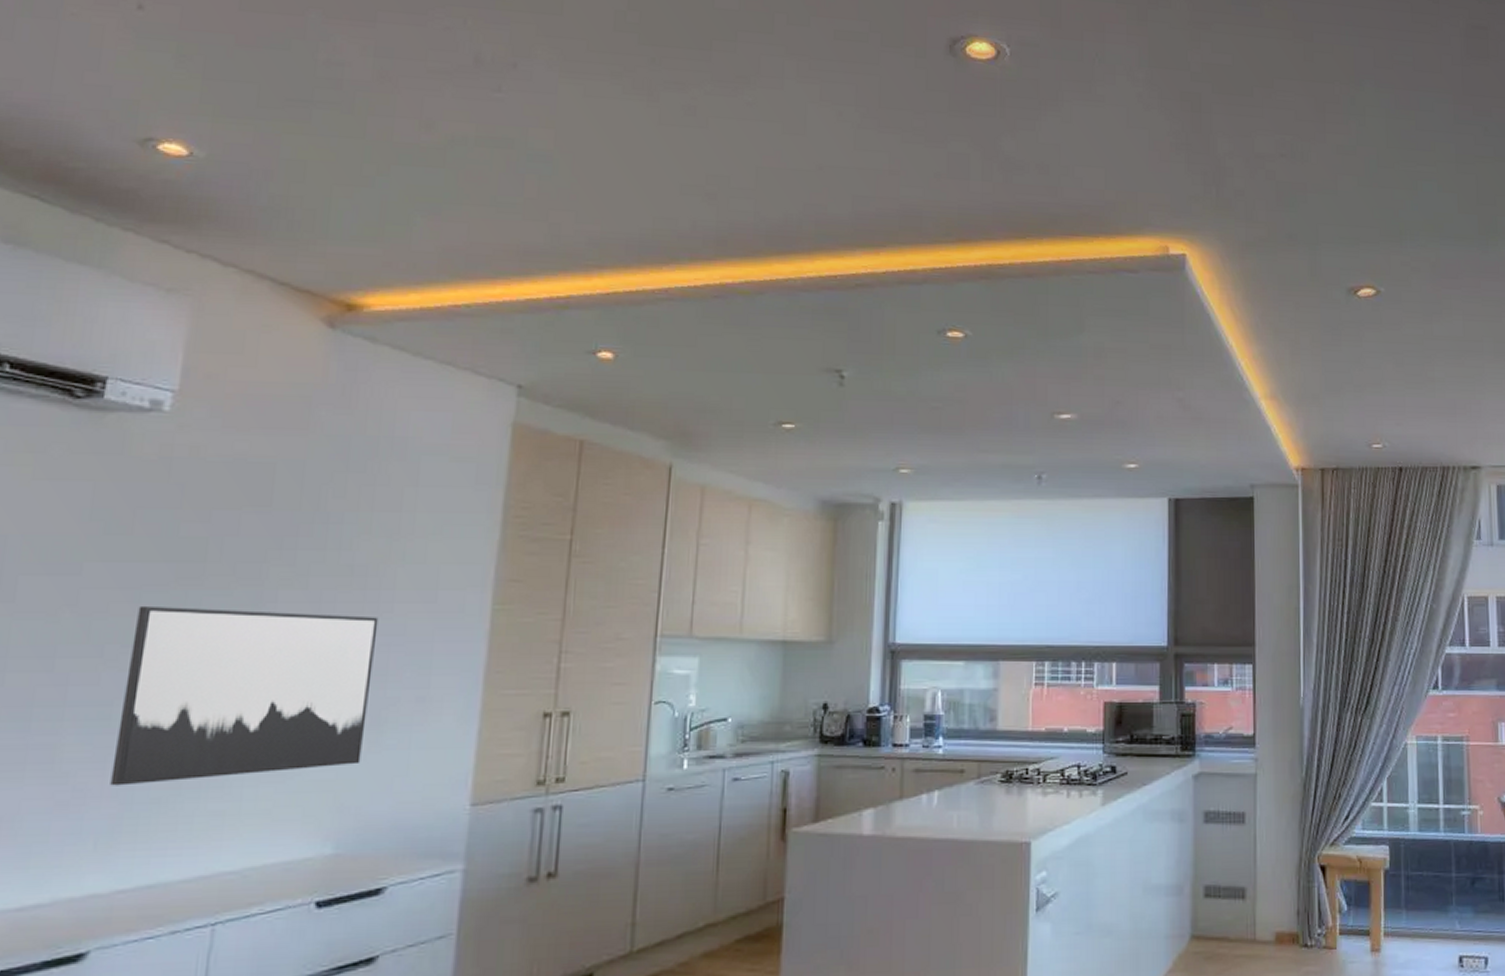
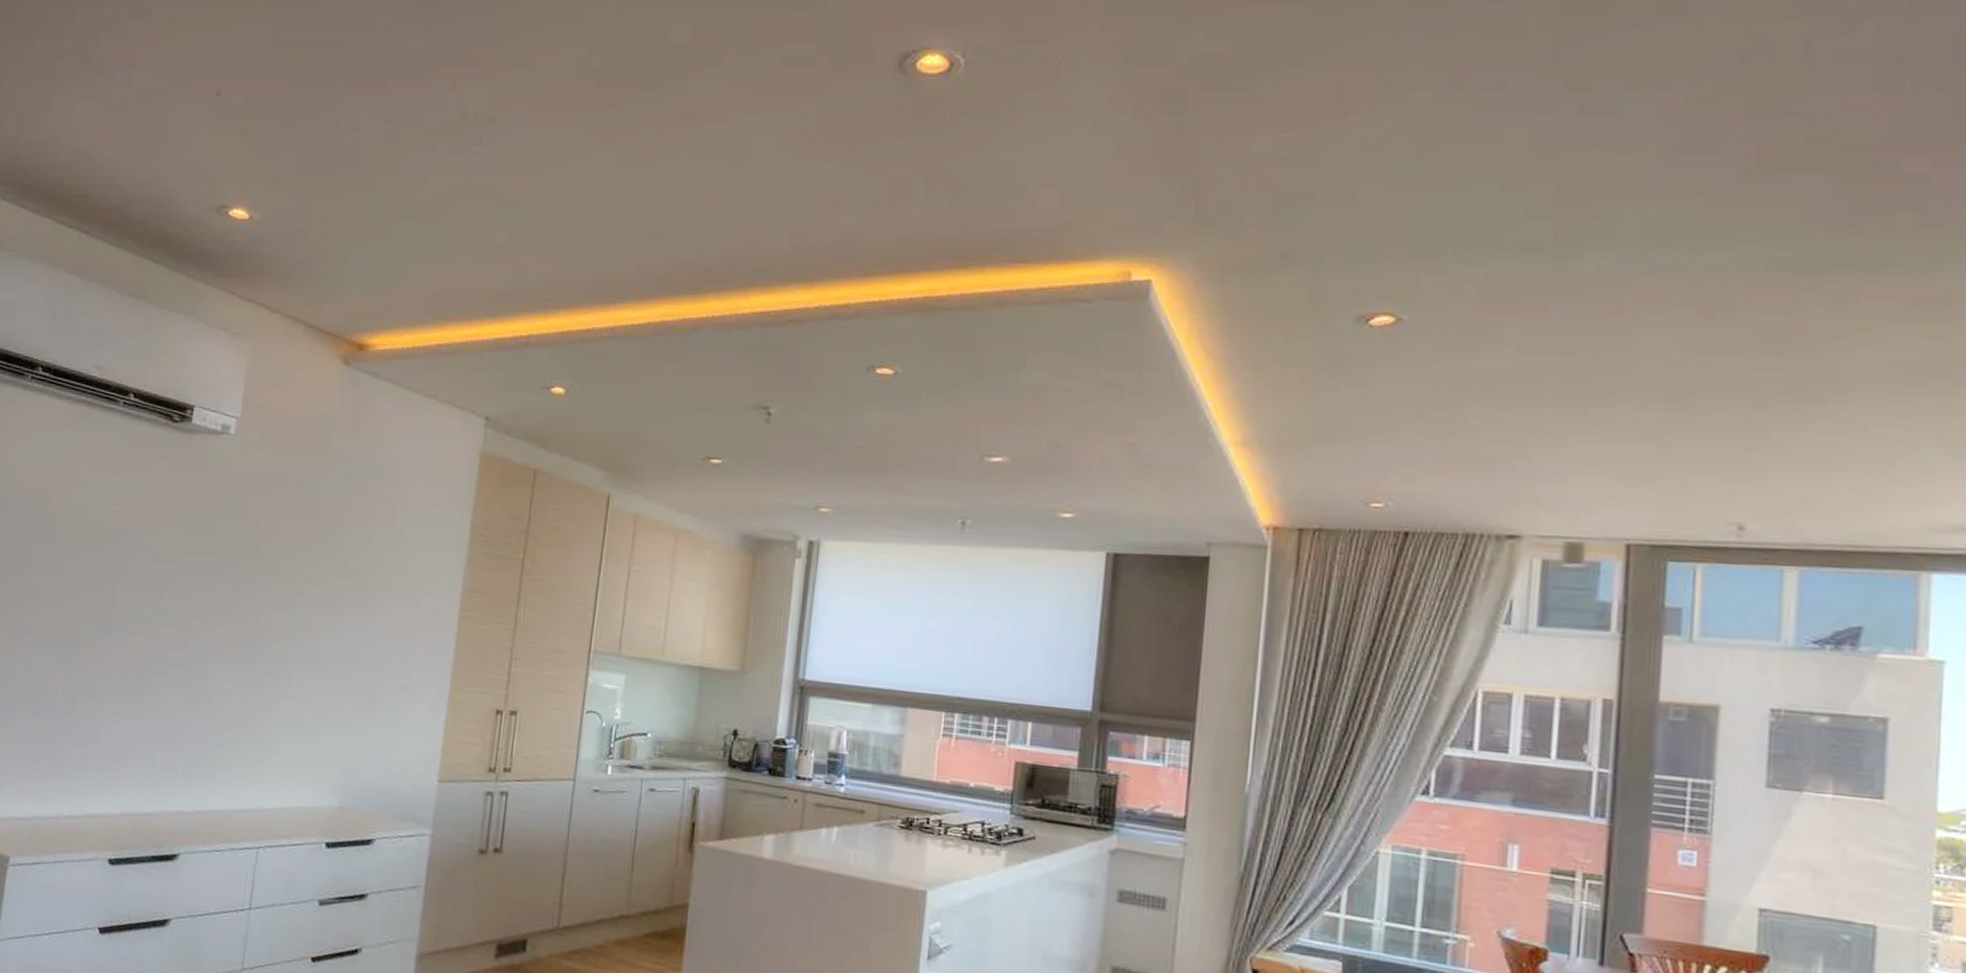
wall art: present [110,605,379,786] -> none [193,590,375,736]

